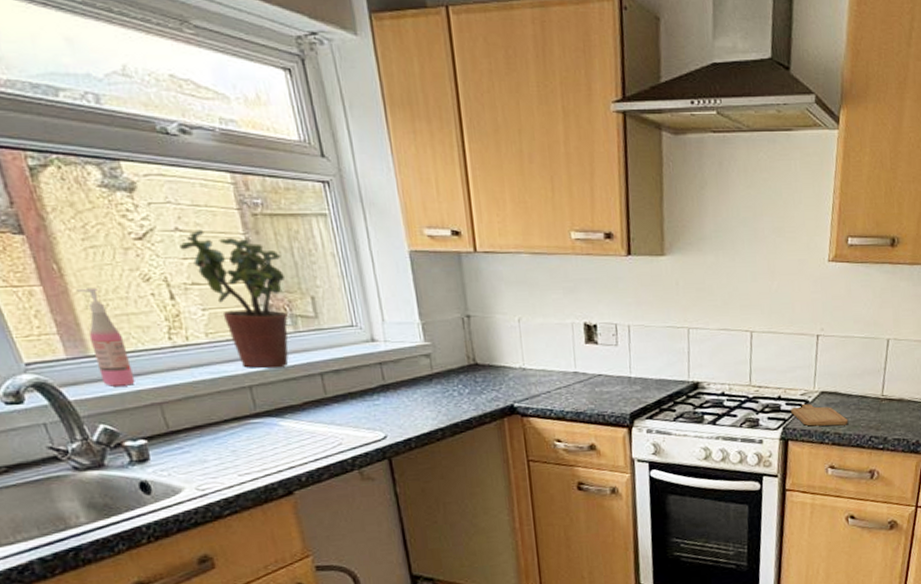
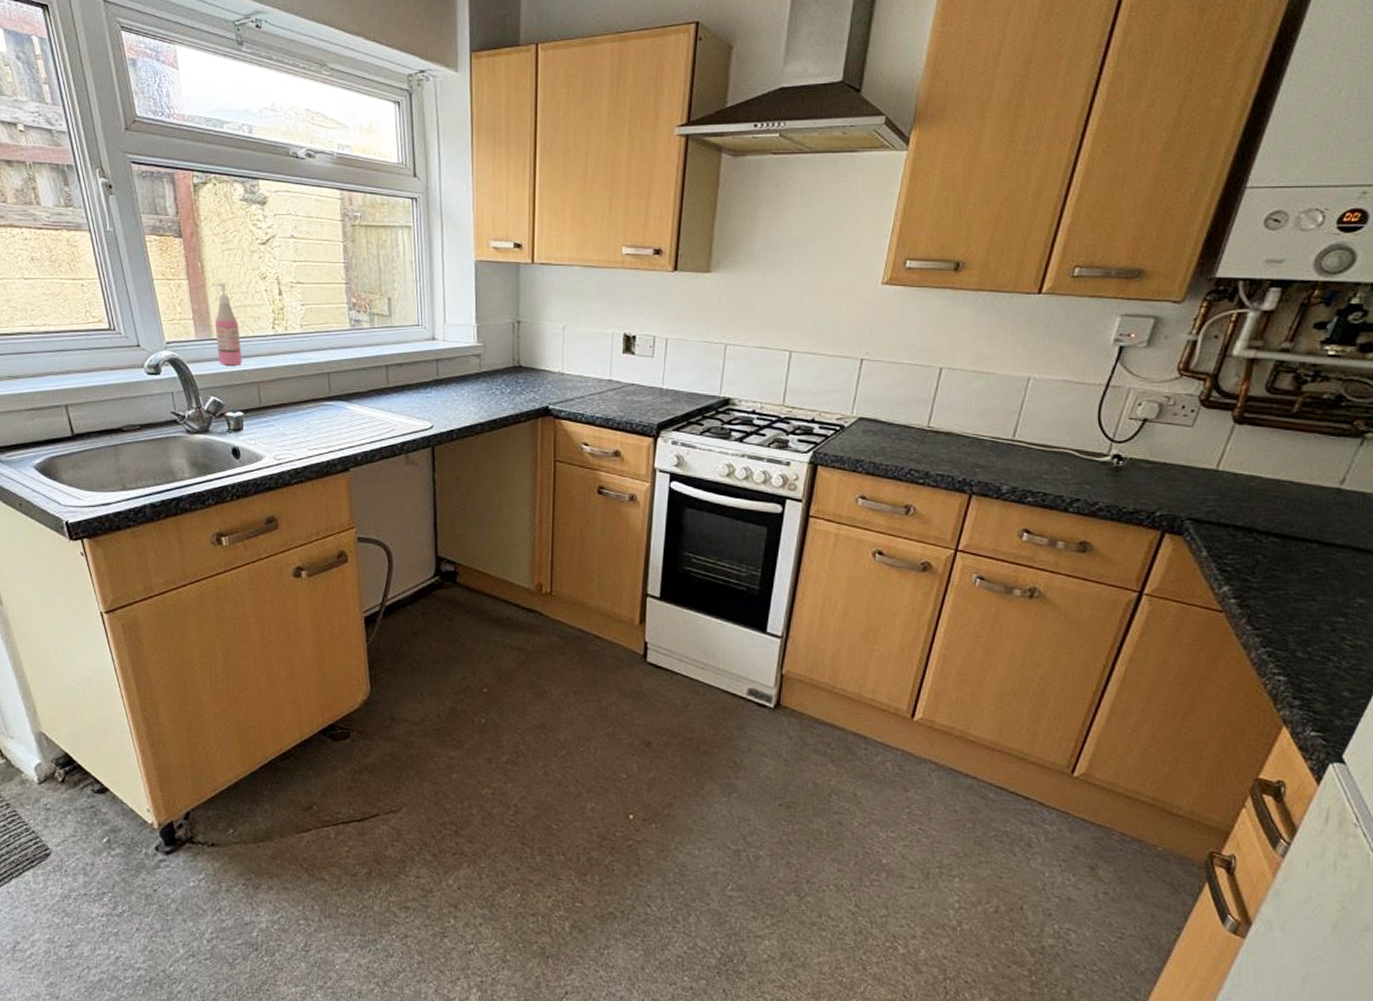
potted plant: present [179,229,289,369] -> none [292,237,370,359]
chopping board: present [791,404,849,427] -> none [824,429,887,455]

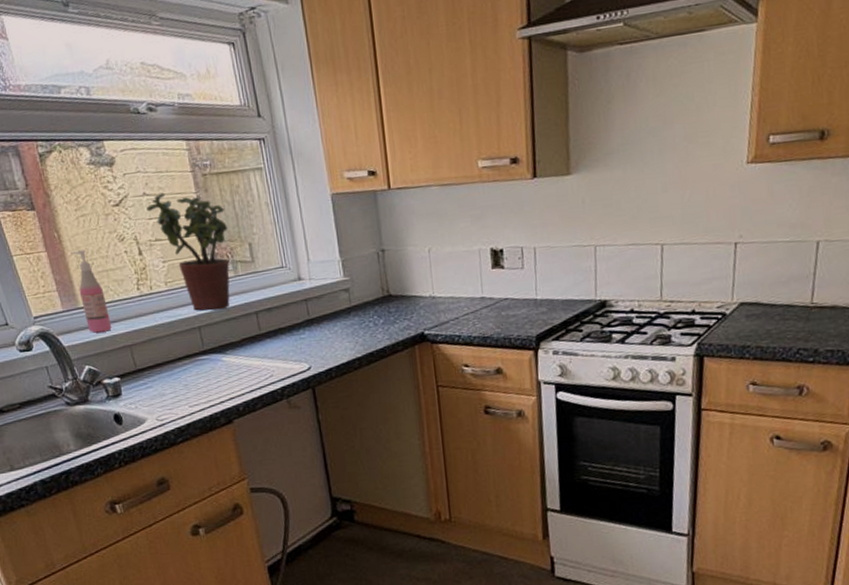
potted plant: none [292,237,370,359] -> present [146,192,230,311]

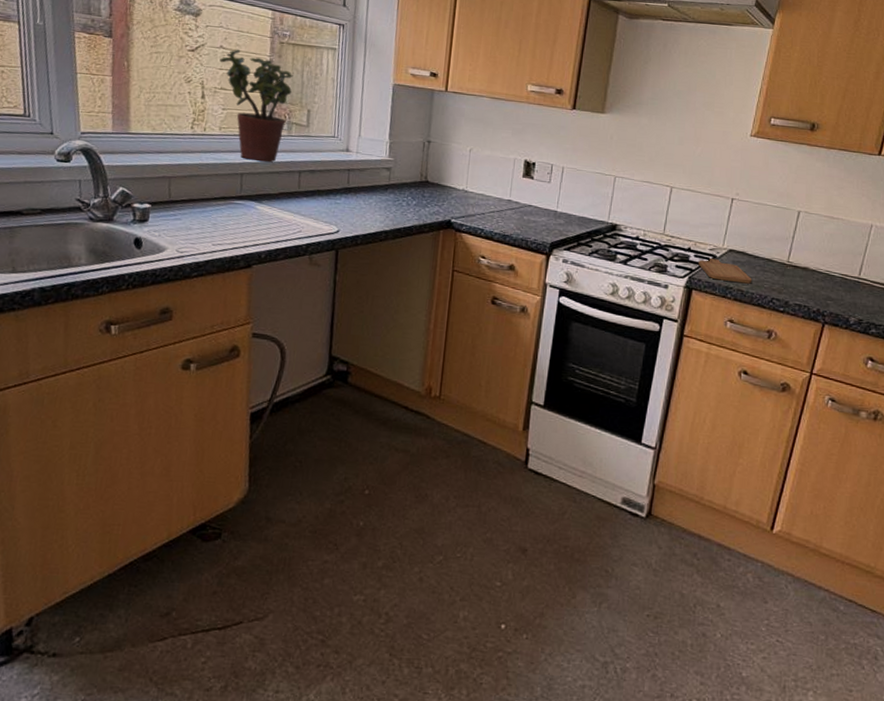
soap dispenser: present [70,250,112,333] -> none [132,81,158,160]
chopping board: none [706,317,772,341] -> present [698,259,752,284]

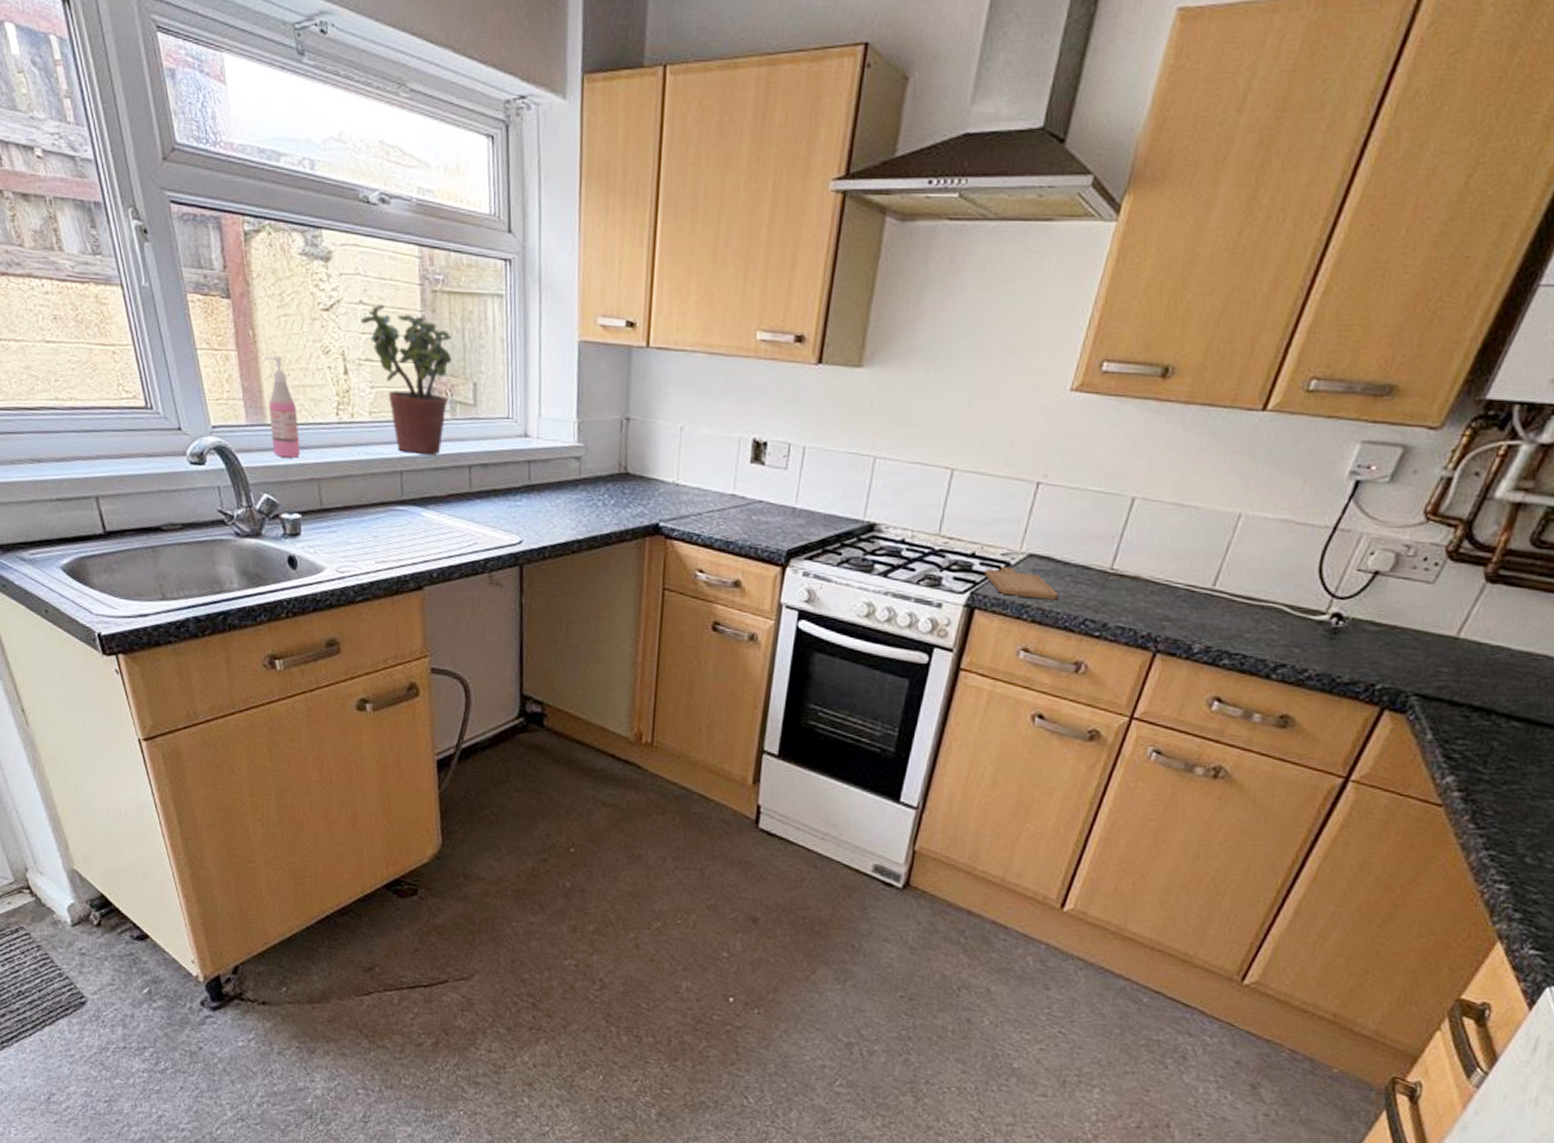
soap dispenser: none [132,81,158,160] -> present [264,356,301,458]

